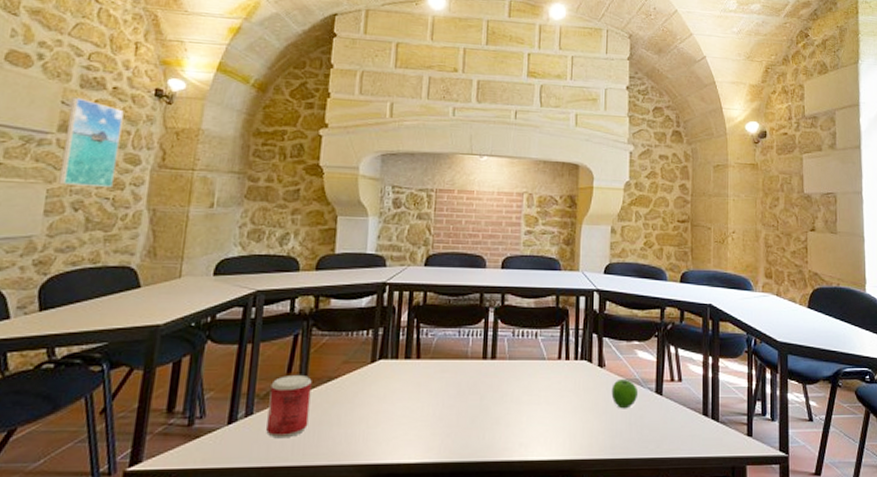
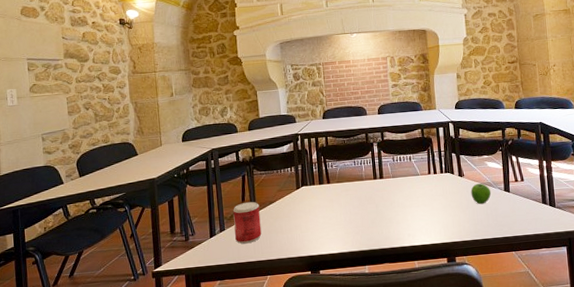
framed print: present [58,97,124,187] -> none [68,33,107,94]

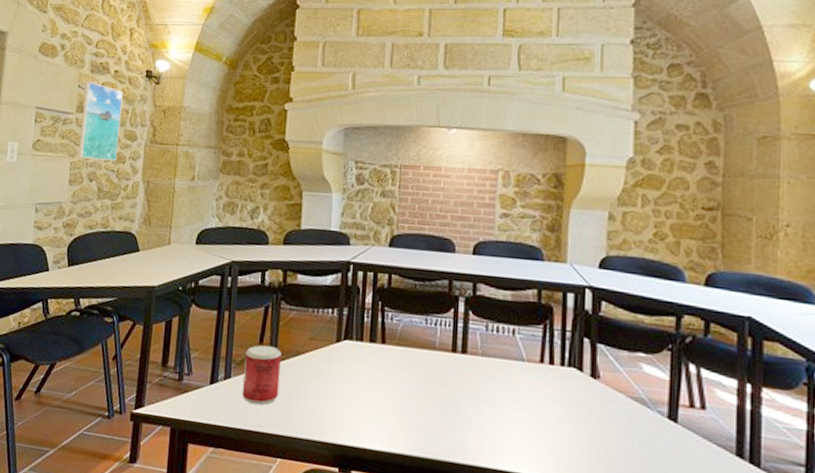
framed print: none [68,33,107,94] -> present [78,81,123,161]
apple: present [470,183,492,205] -> none [607,395,644,432]

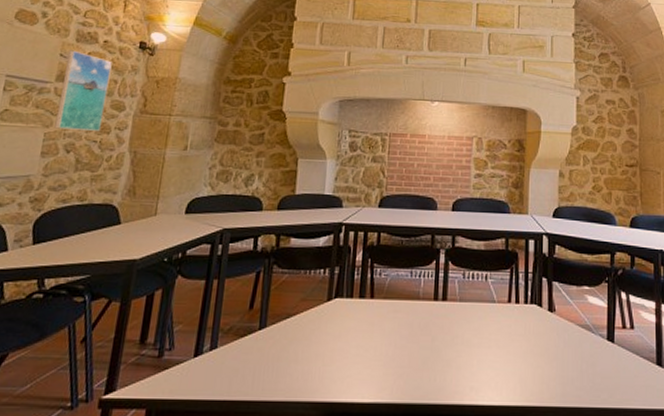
beverage can: present [242,344,282,405] -> none [229,310,272,373]

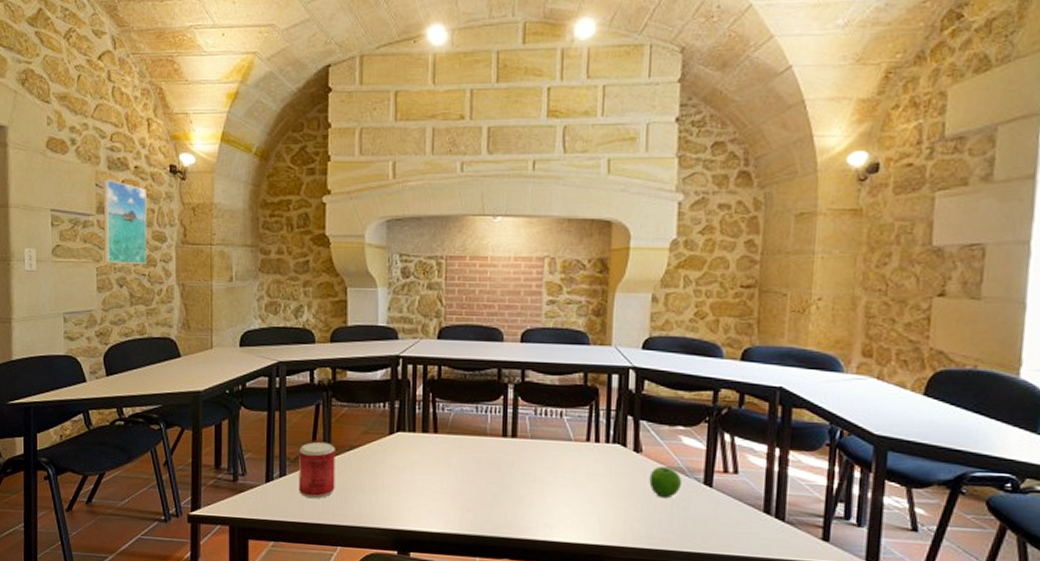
beverage can: none [229,310,272,373] -> present [299,441,335,499]
apple: none [562,324,590,356] -> present [649,466,683,499]

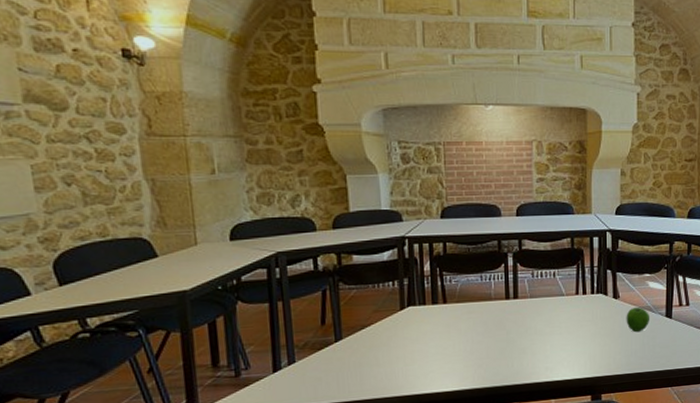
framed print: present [103,179,148,264] -> none [29,62,103,159]
beverage can: present [299,441,335,499] -> none [308,325,349,381]

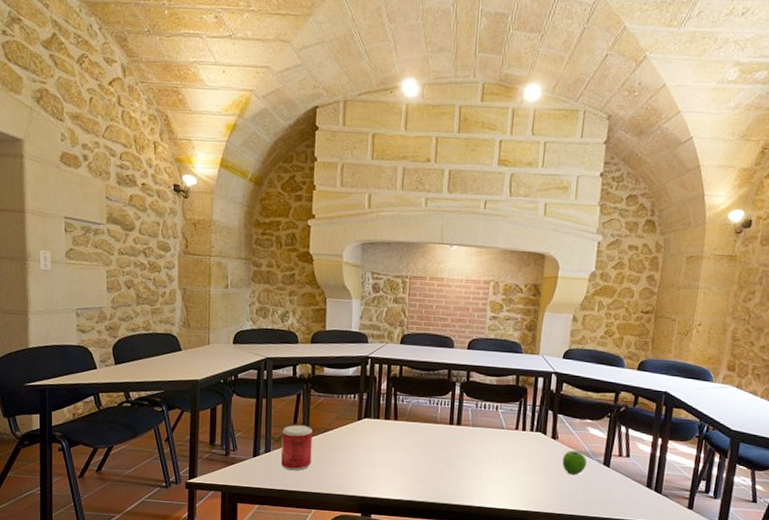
beverage can: none [308,325,349,381] -> present [281,424,313,471]

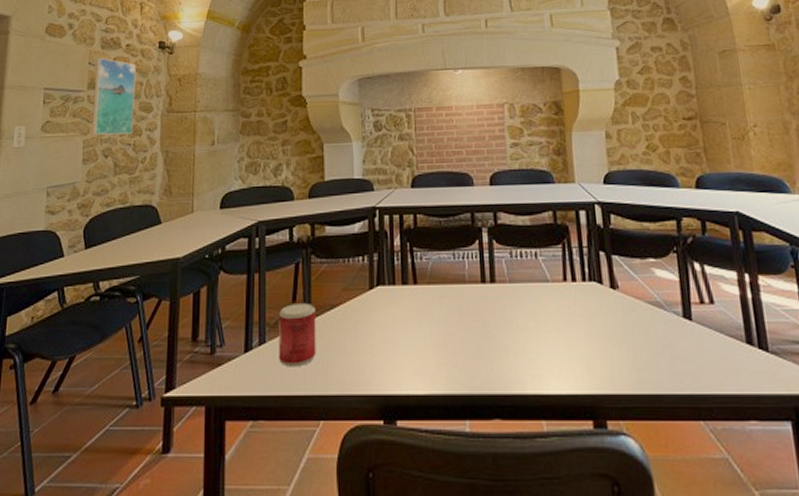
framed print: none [112,193,153,270] -> present [91,57,136,136]
apple: present [562,450,588,476] -> none [629,301,663,337]

